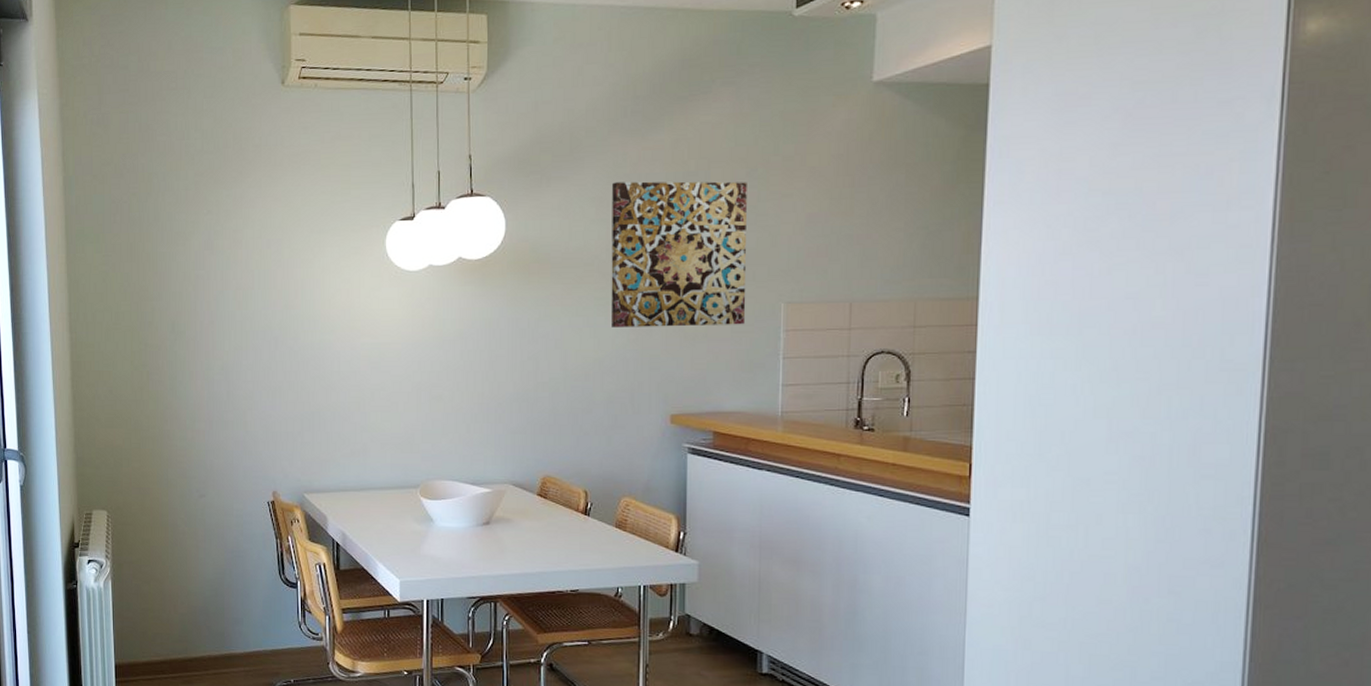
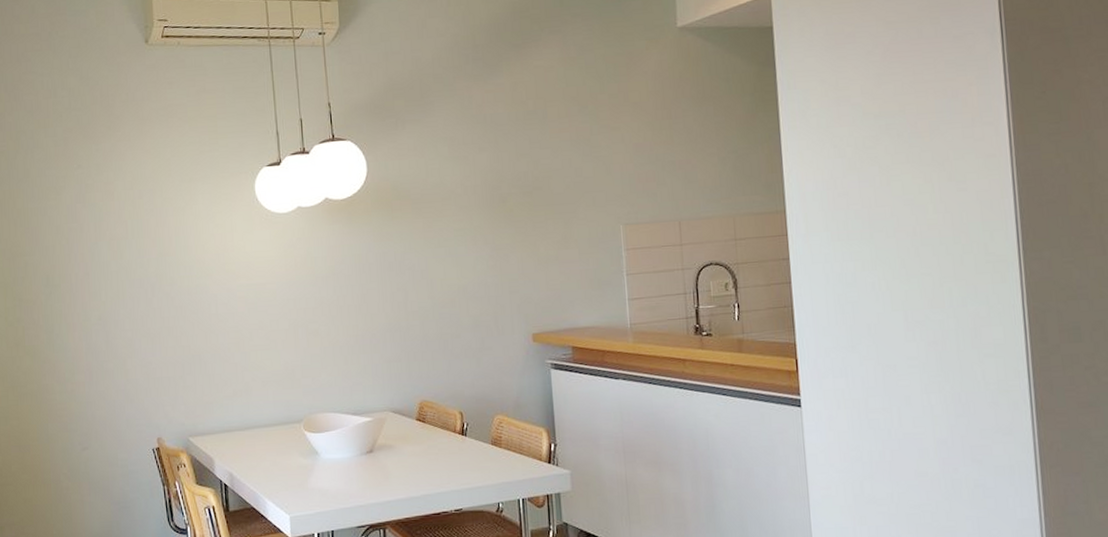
wall art: present [610,181,747,328] -> none [461,118,591,256]

